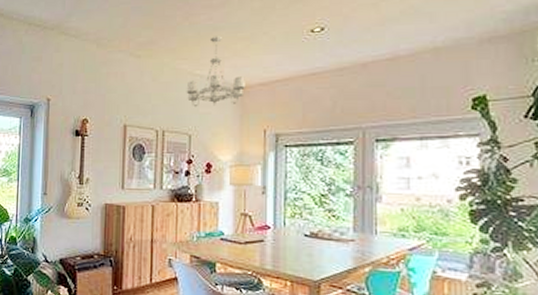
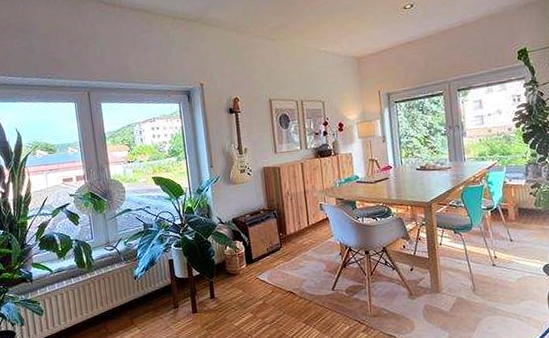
chandelier: present [186,36,245,108] -> none [315,17,360,79]

